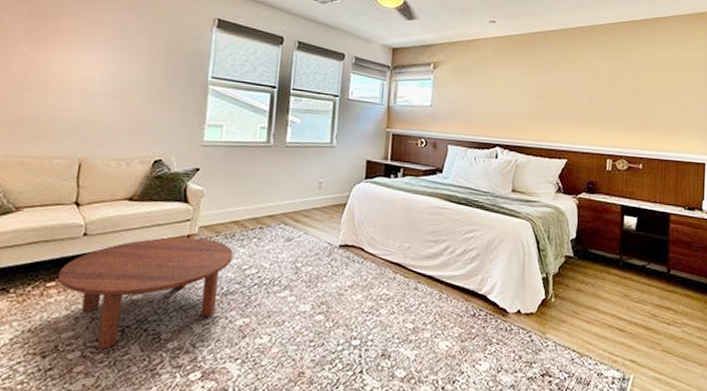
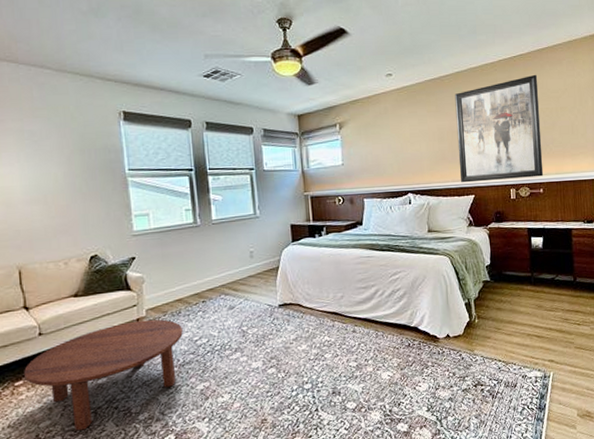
wall art: none [554,43,648,151] -> present [454,74,544,183]

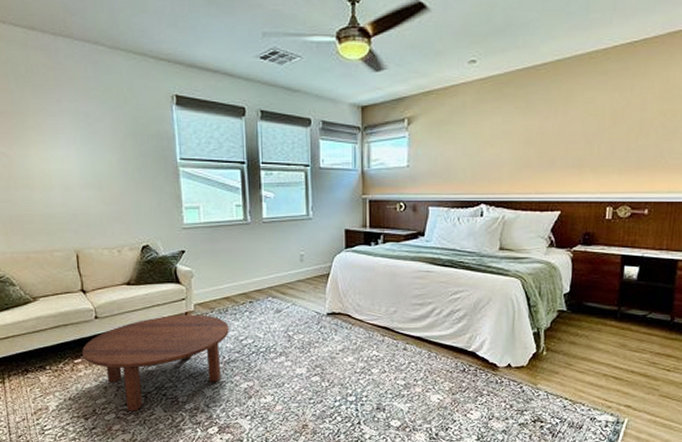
wall art: present [454,74,544,183] -> none [546,65,663,196]

